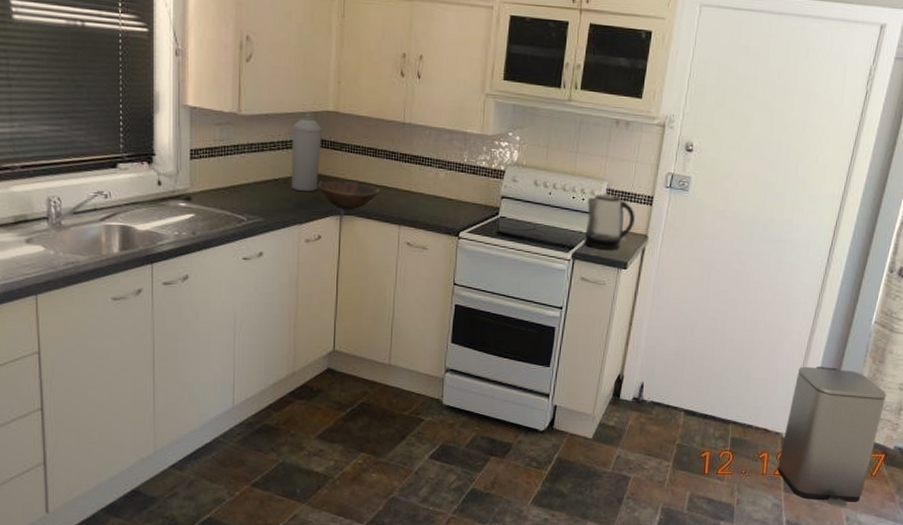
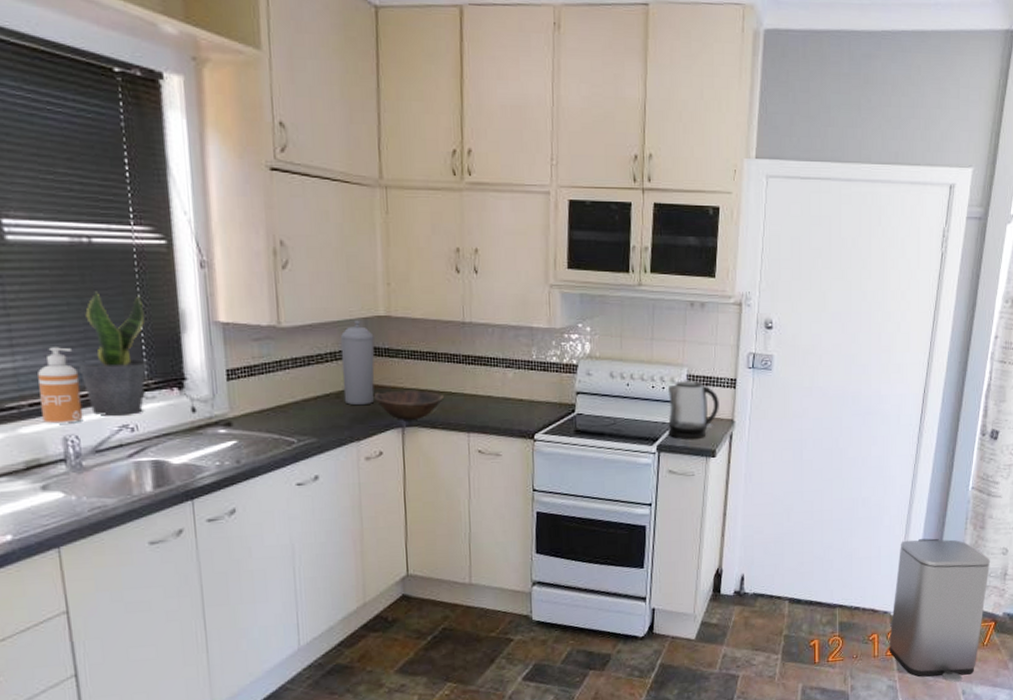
soap dispenser: none [31,117,66,186] -> present [38,347,84,424]
potted plant: none [65,70,125,183] -> present [78,291,148,416]

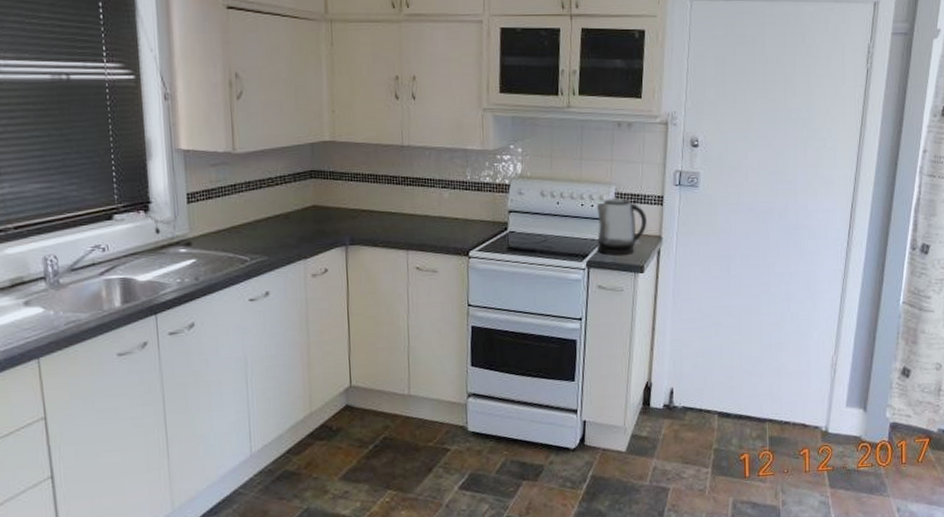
soap dispenser: present [38,347,84,424] -> none [22,175,61,245]
potted plant: present [78,291,148,416] -> none [57,123,117,237]
canister: present [340,320,375,406] -> none [289,146,321,226]
bowl: present [375,389,445,420] -> none [320,210,385,239]
pedal bin: present [889,538,991,682] -> none [820,353,924,499]

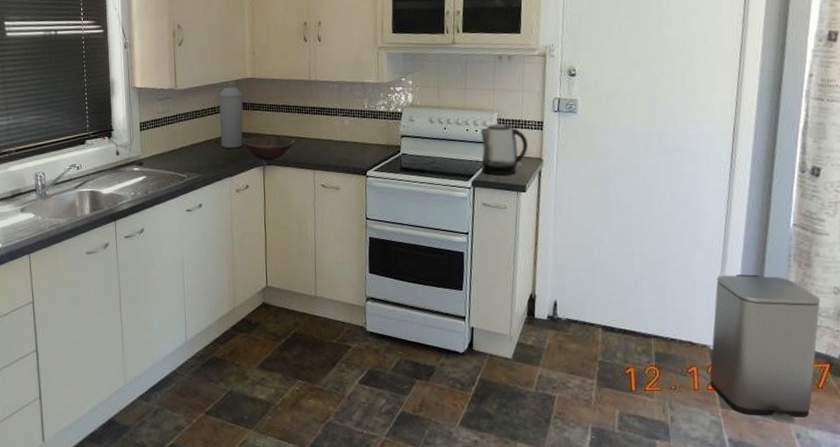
canister: none [289,146,321,226] -> present [218,82,243,149]
bowl: none [320,210,385,239] -> present [243,135,296,160]
pedal bin: none [820,353,924,499] -> present [710,274,821,424]

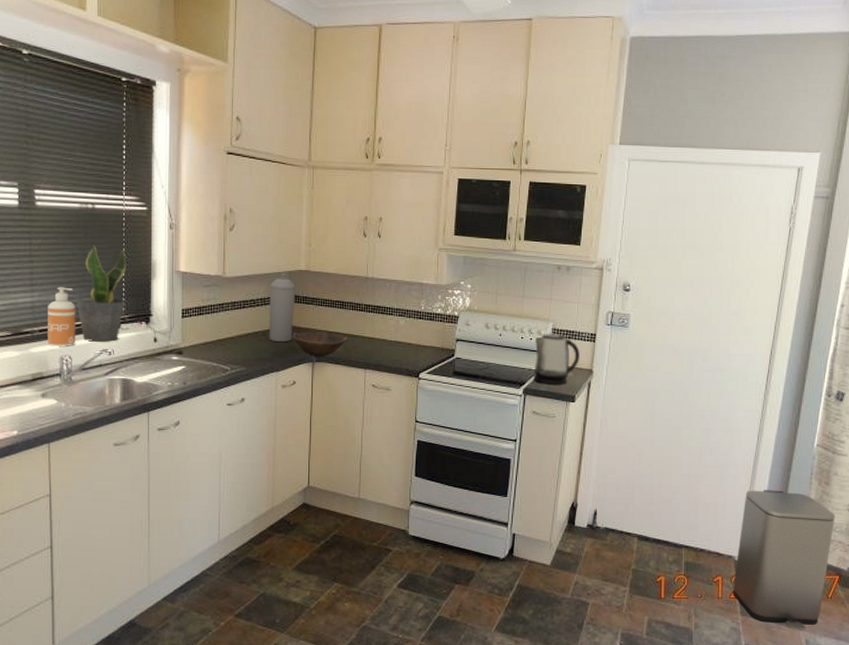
soap dispenser: none [21,109,48,164] -> present [48,287,76,346]
potted plant: none [46,68,89,158] -> present [76,245,127,342]

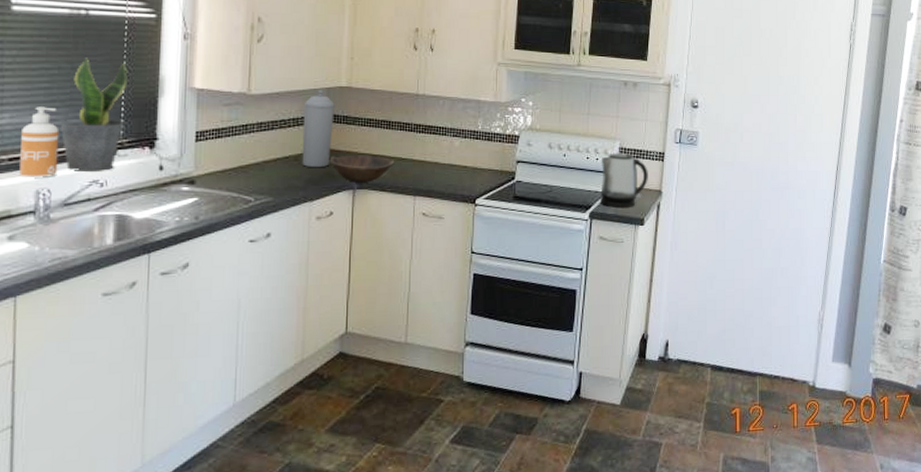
pedal bin: present [733,490,836,631] -> none [808,309,904,455]

